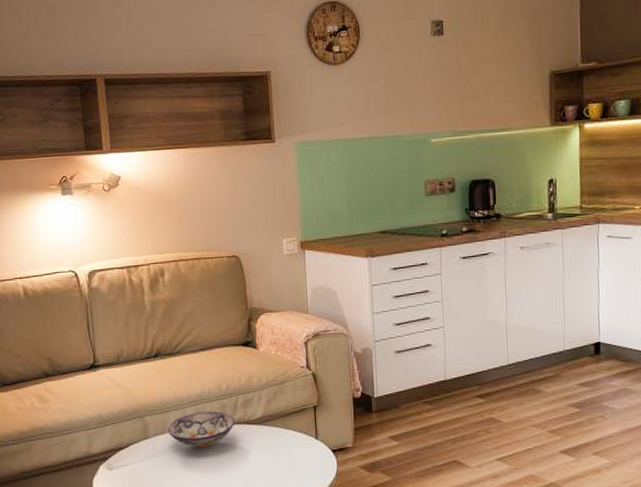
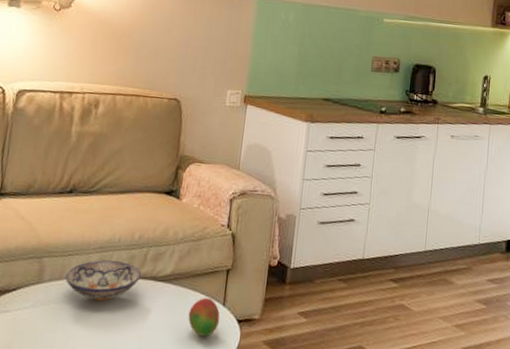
fruit: none [285,433,316,468] -> present [188,297,220,337]

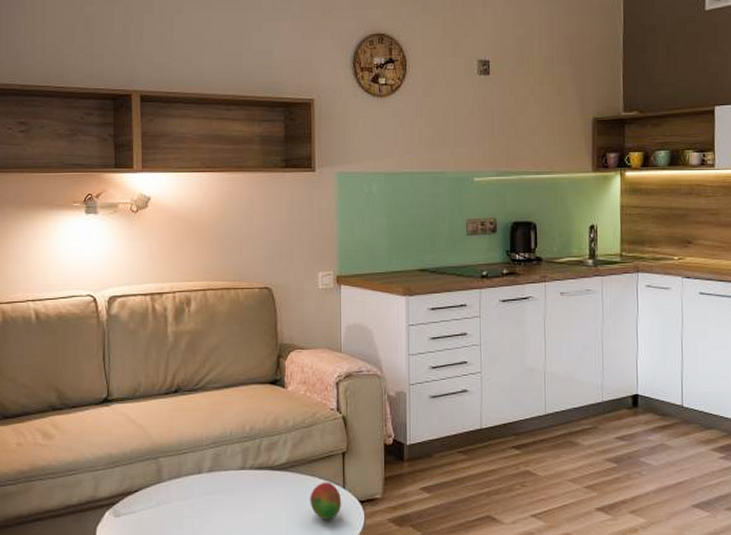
bowl: present [65,260,141,302] -> none [183,455,257,495]

